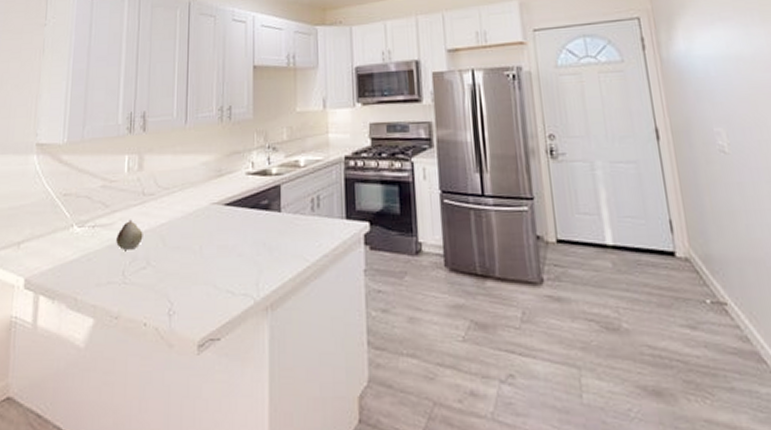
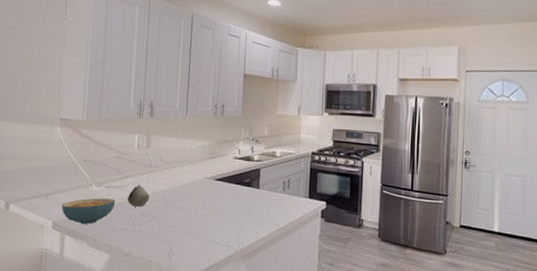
cereal bowl: none [35,241,102,279] -> present [61,198,116,224]

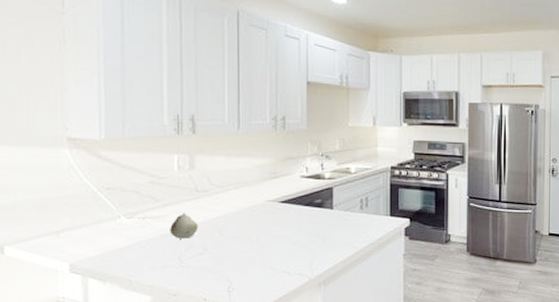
cereal bowl: present [61,198,116,224] -> none [79,231,154,264]

